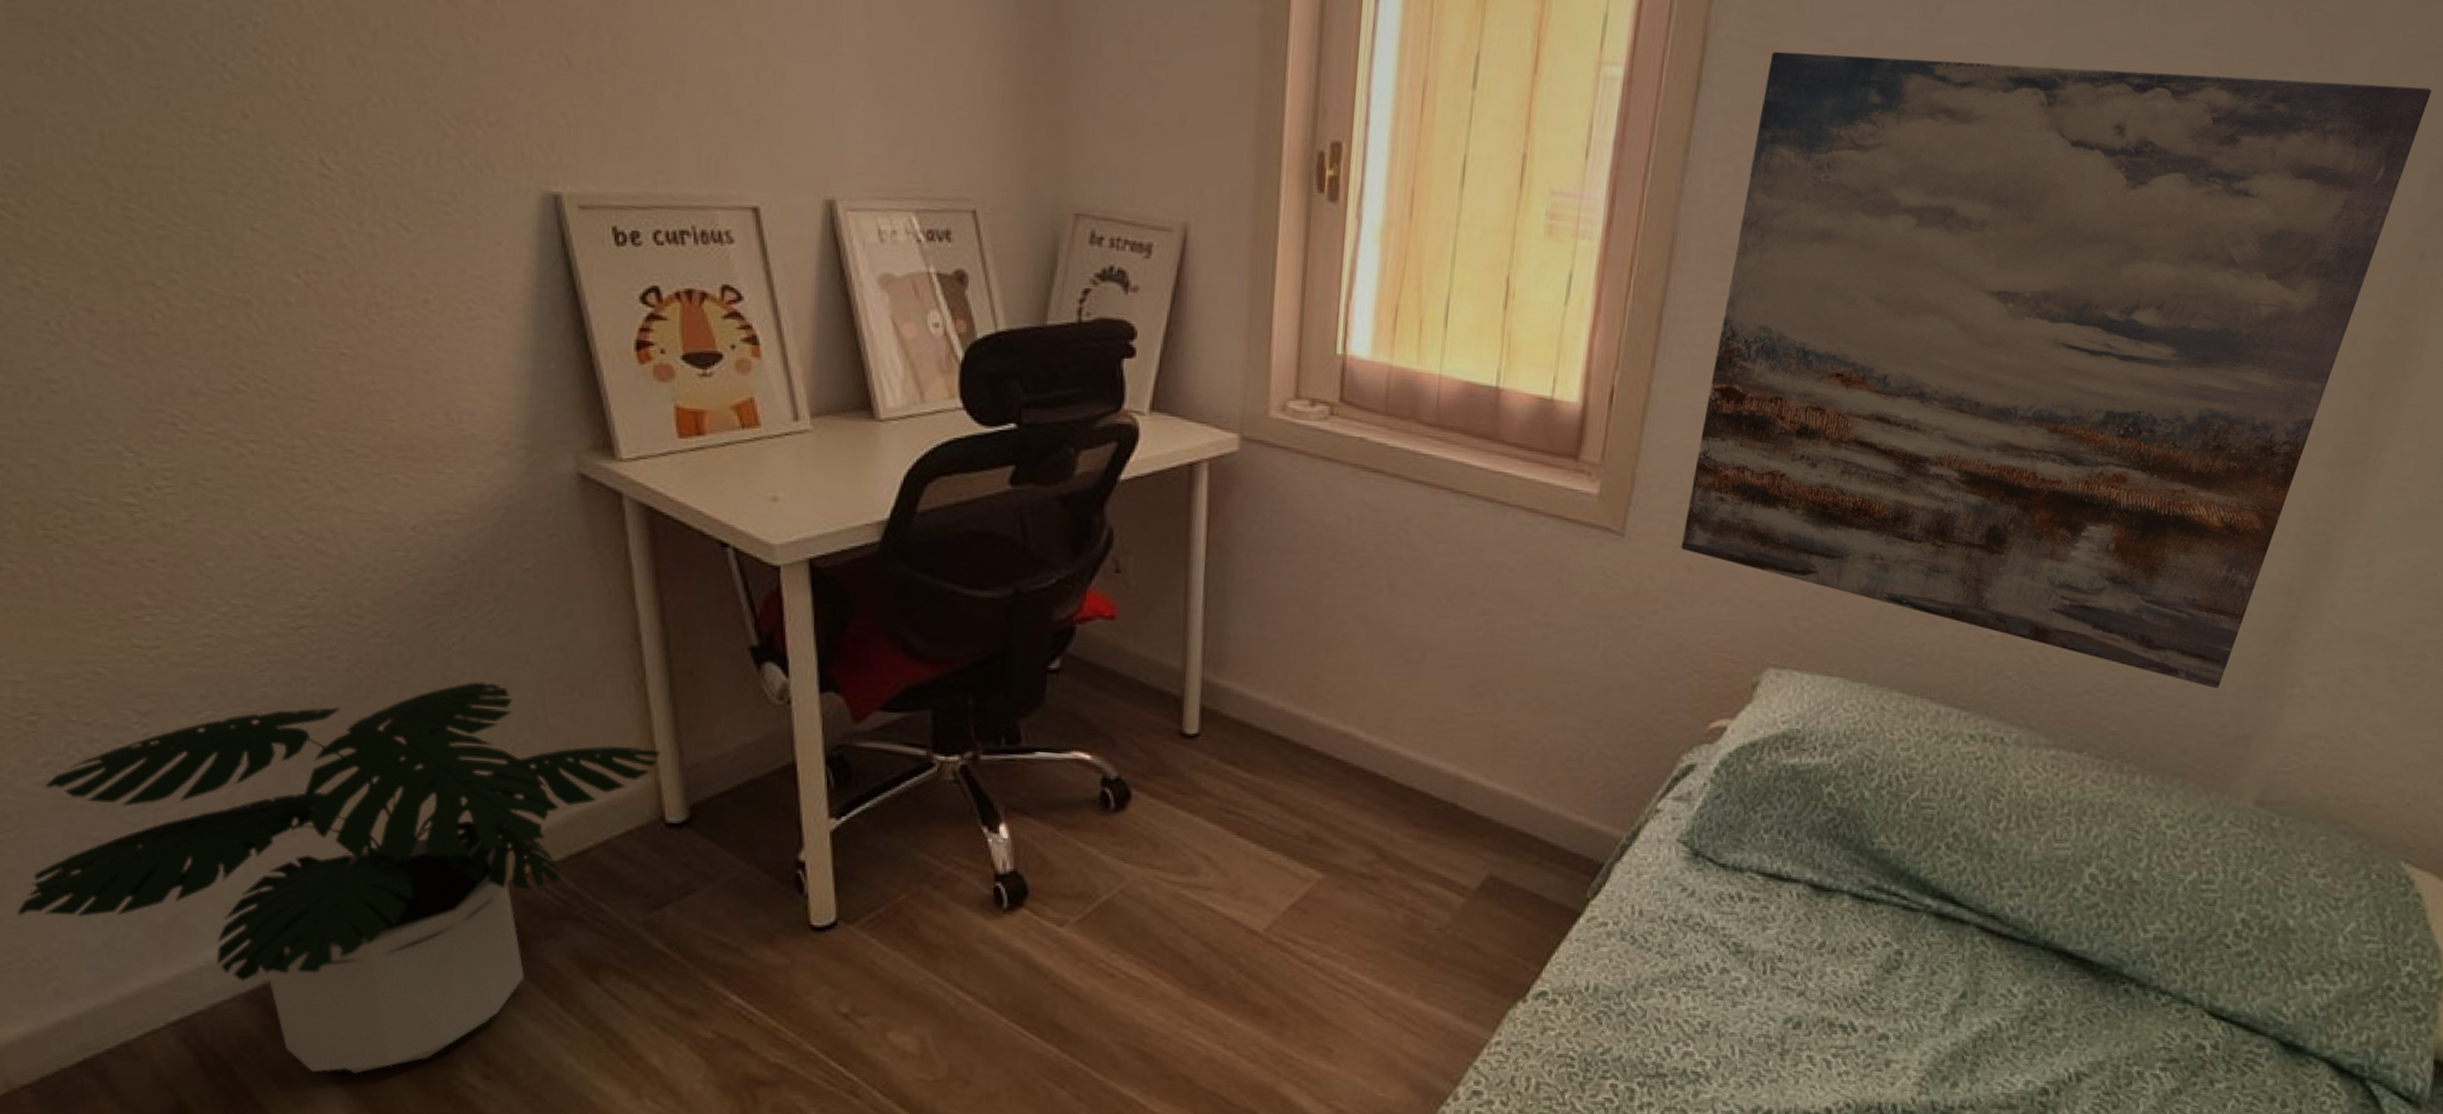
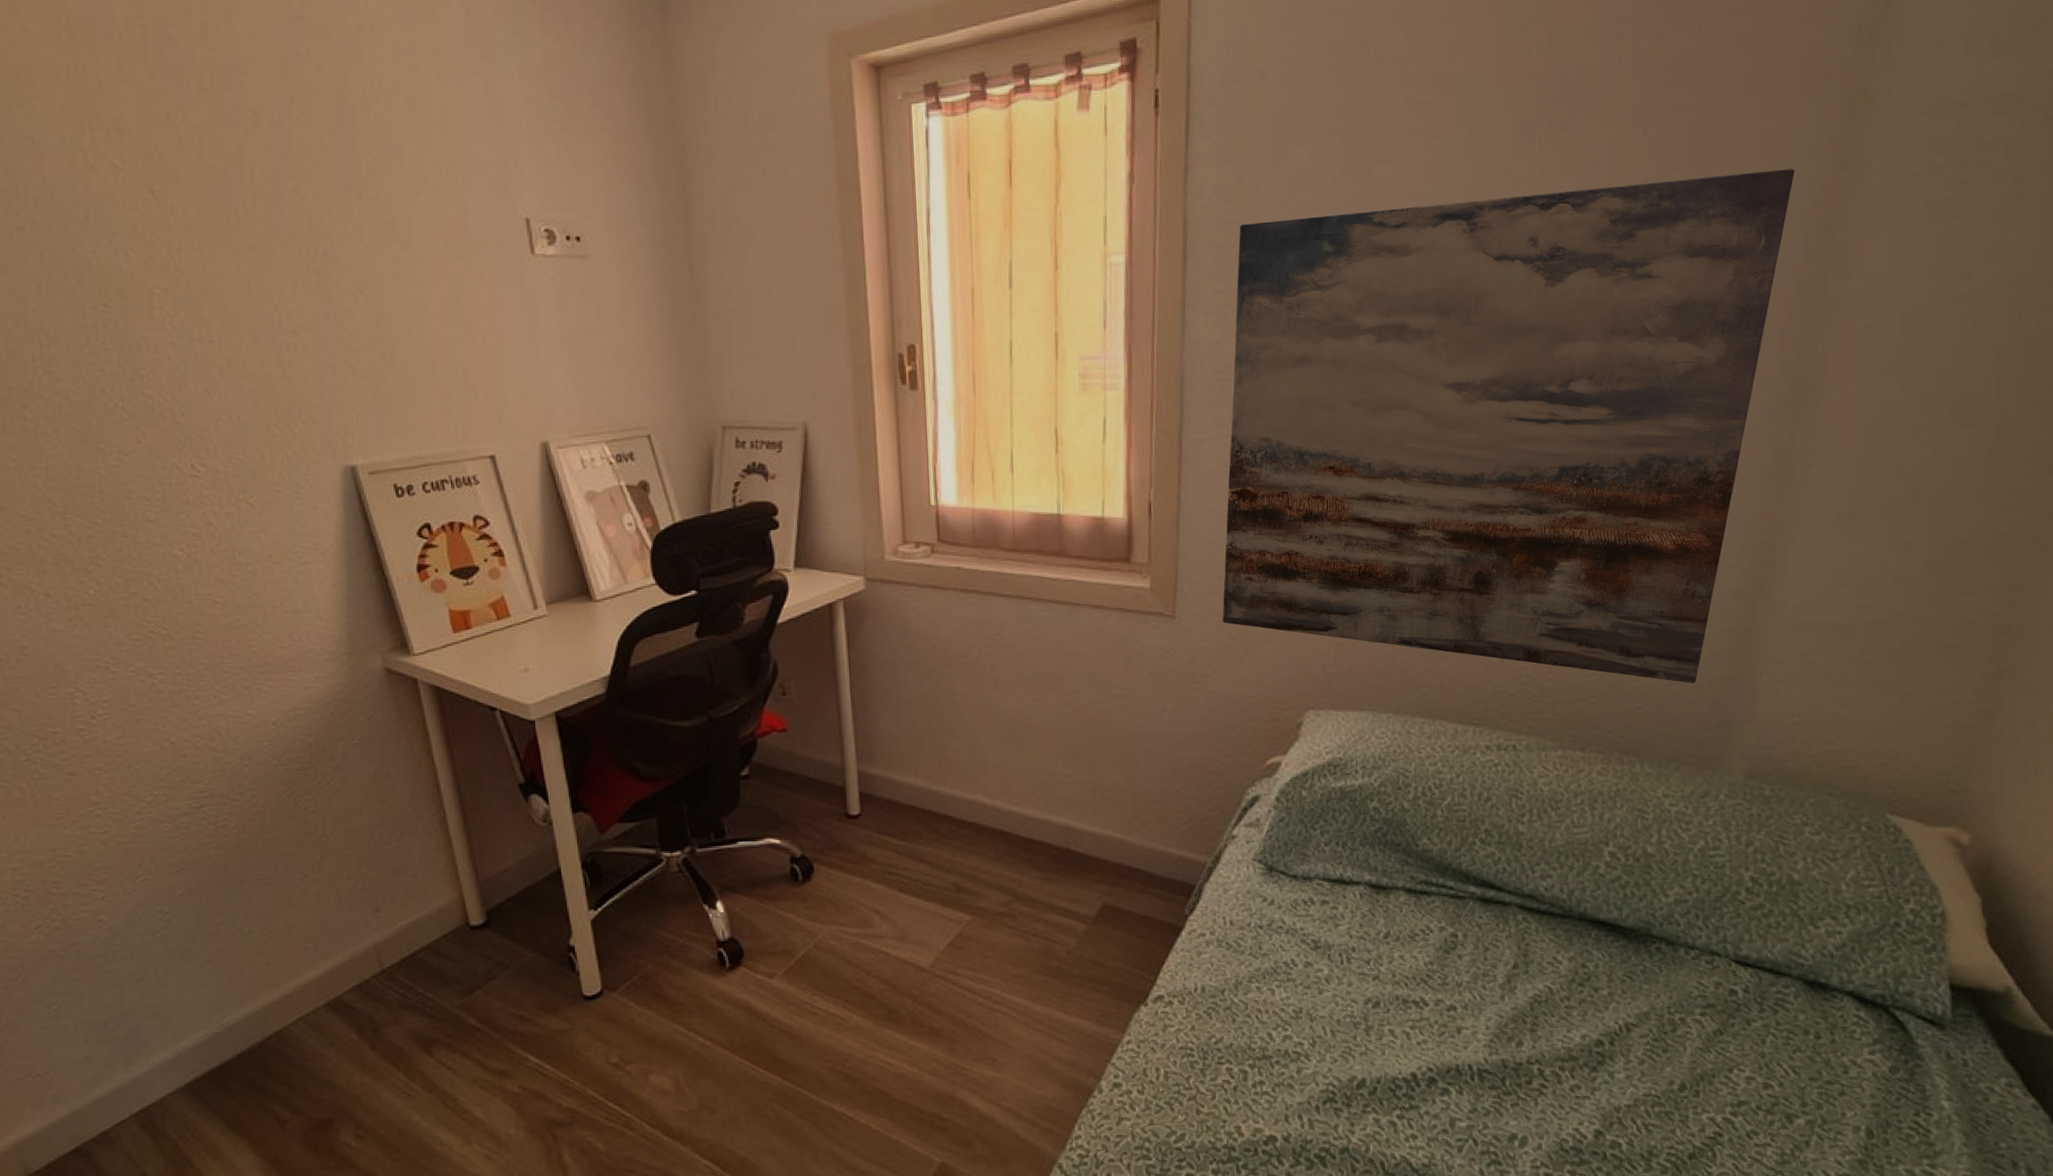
potted plant: present [17,681,661,1074] -> none [24,832,462,1143]

